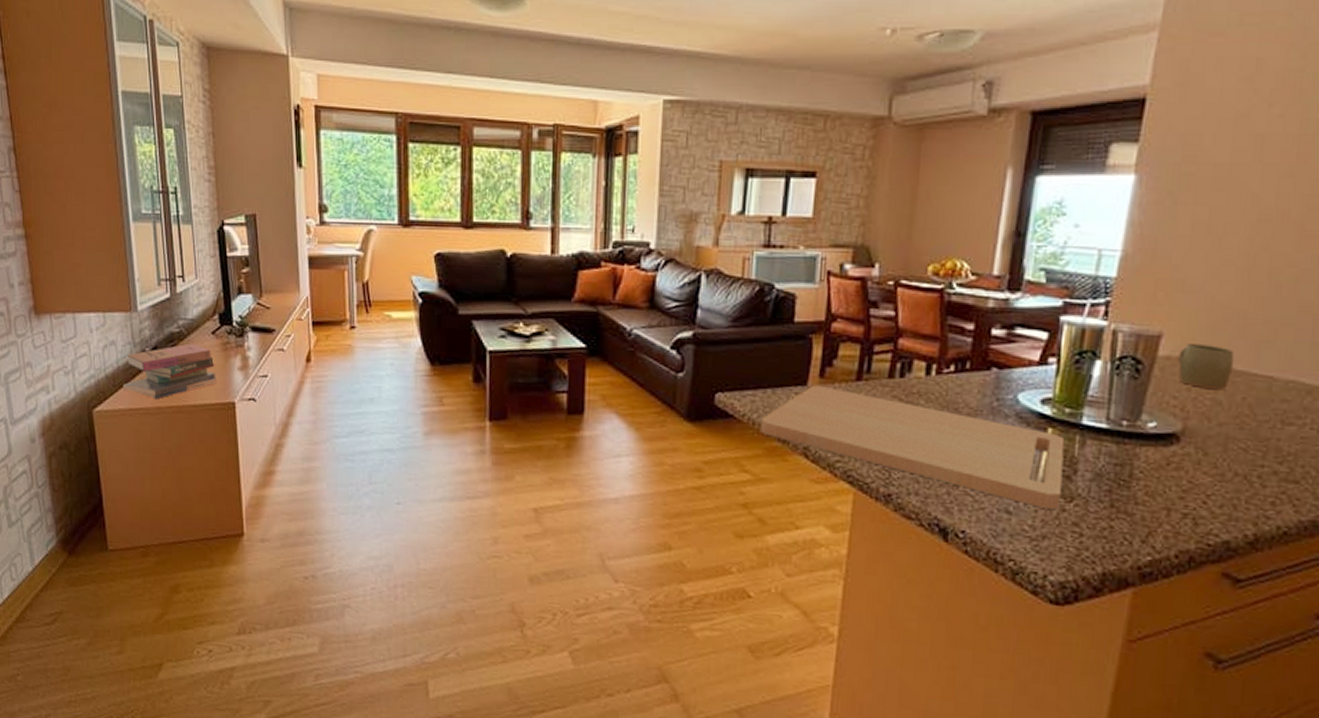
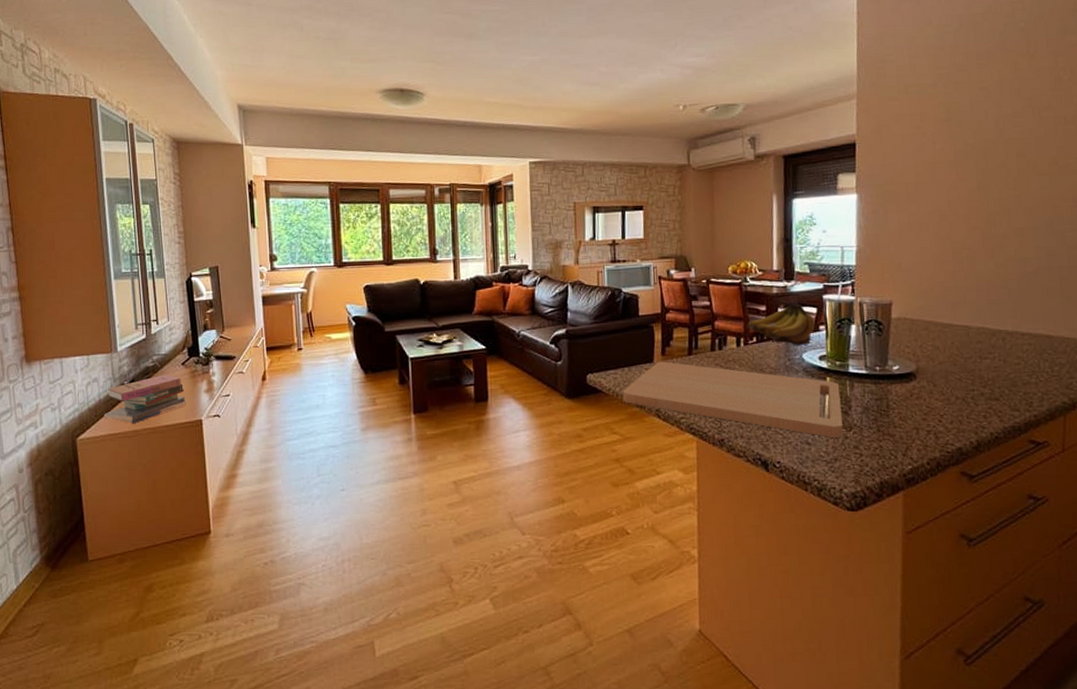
fruit: none [942,323,1044,382] -> present [746,303,816,345]
mug: present [1178,344,1235,390] -> none [905,307,942,339]

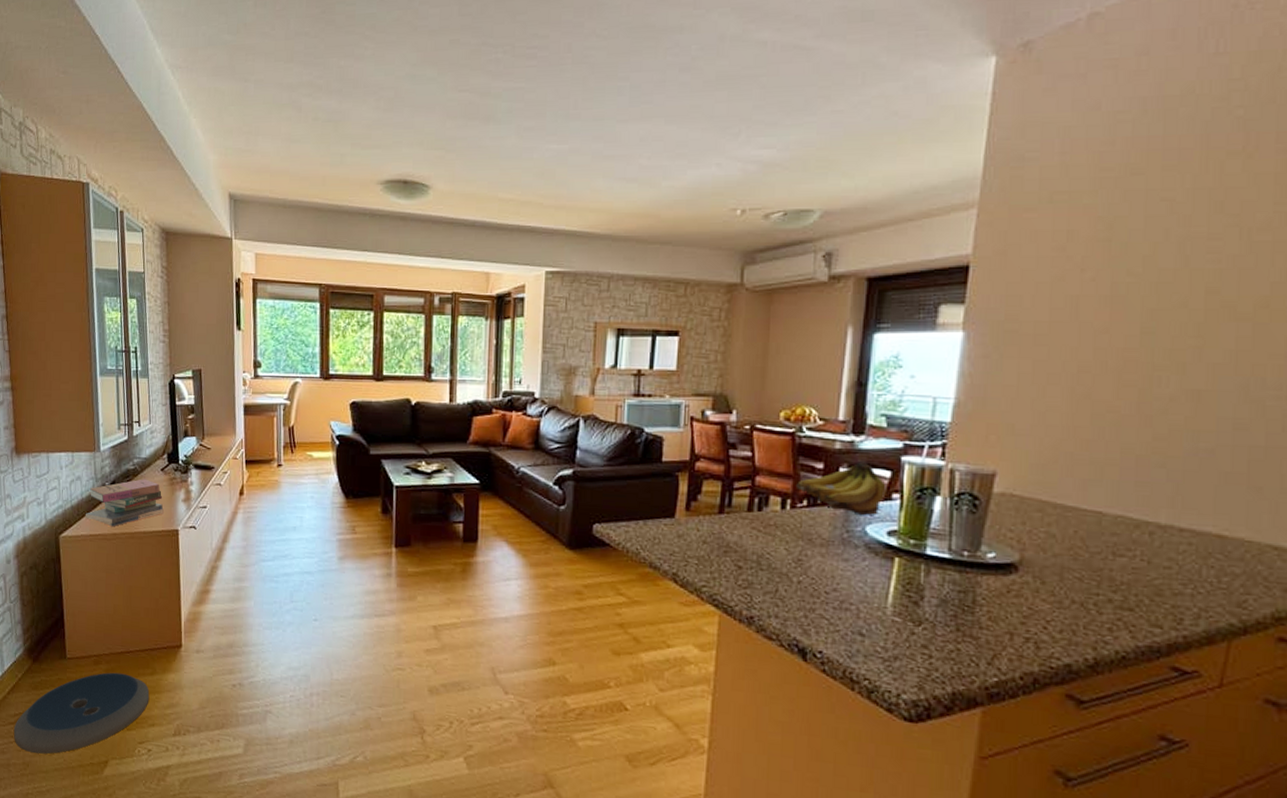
robot vacuum: none [31,568,179,663] -> present [13,672,150,754]
cutting board: present [622,361,843,439] -> none [633,517,911,633]

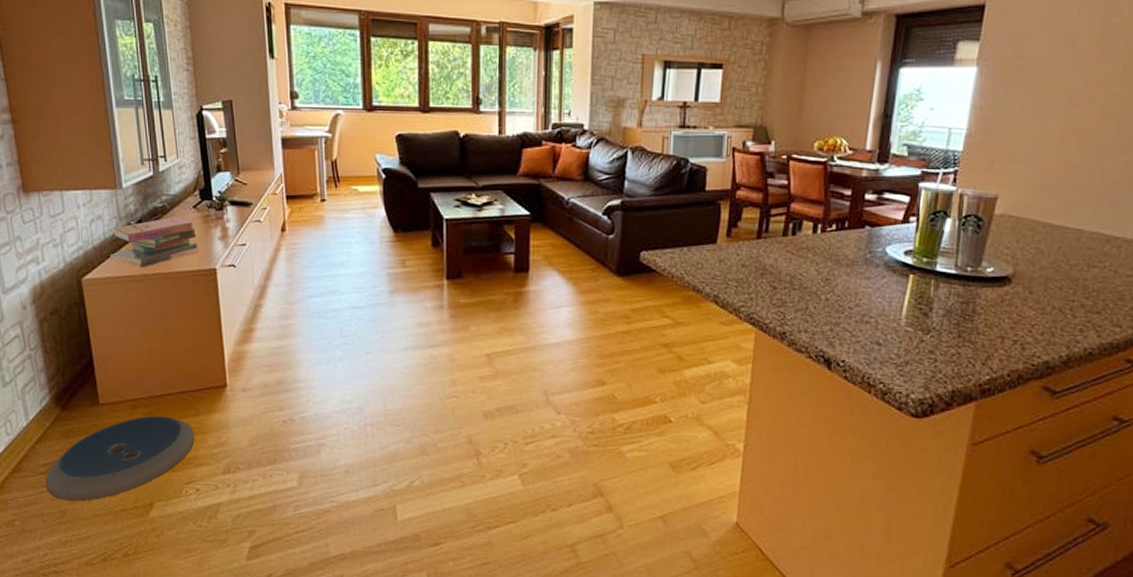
fruit: present [795,463,888,515] -> none [826,189,907,237]

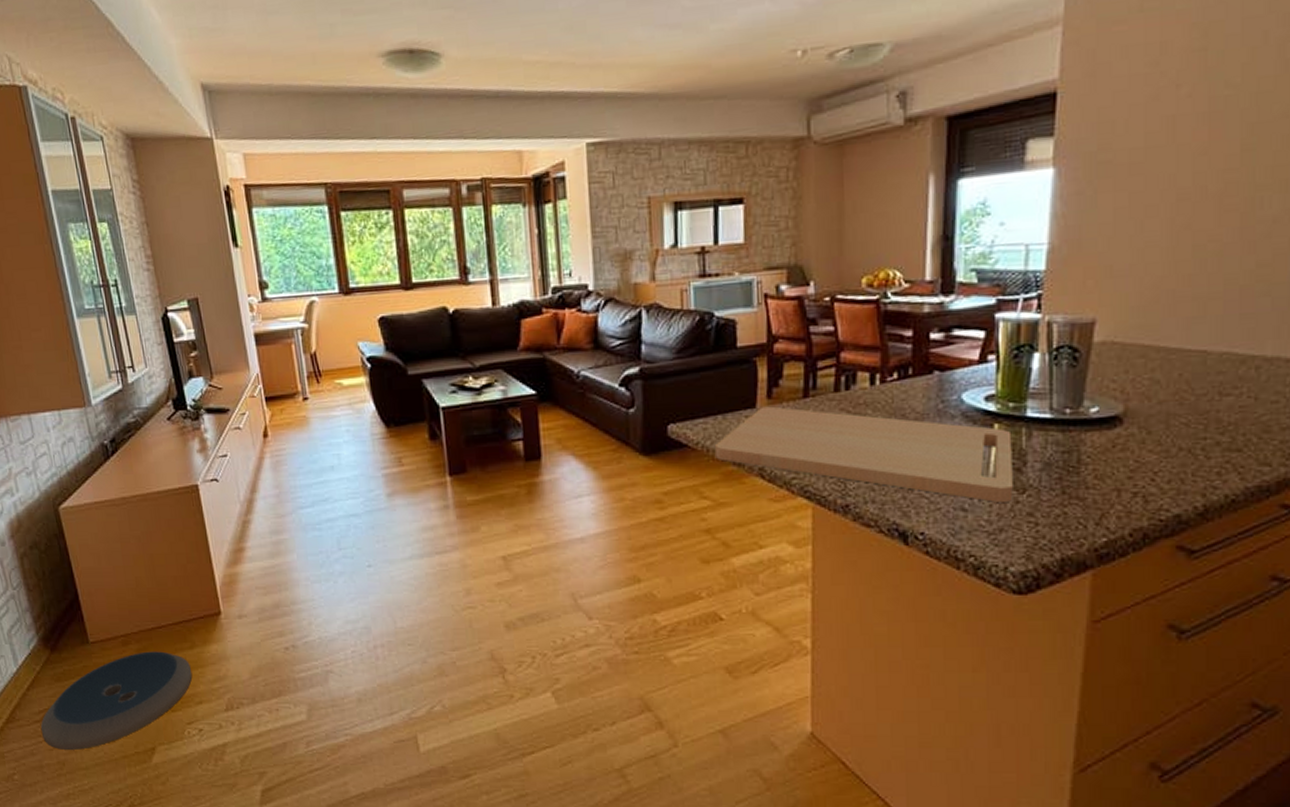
books: present [109,216,199,268] -> none [85,431,178,491]
cutting board: none [678,243,923,341] -> present [714,406,1013,504]

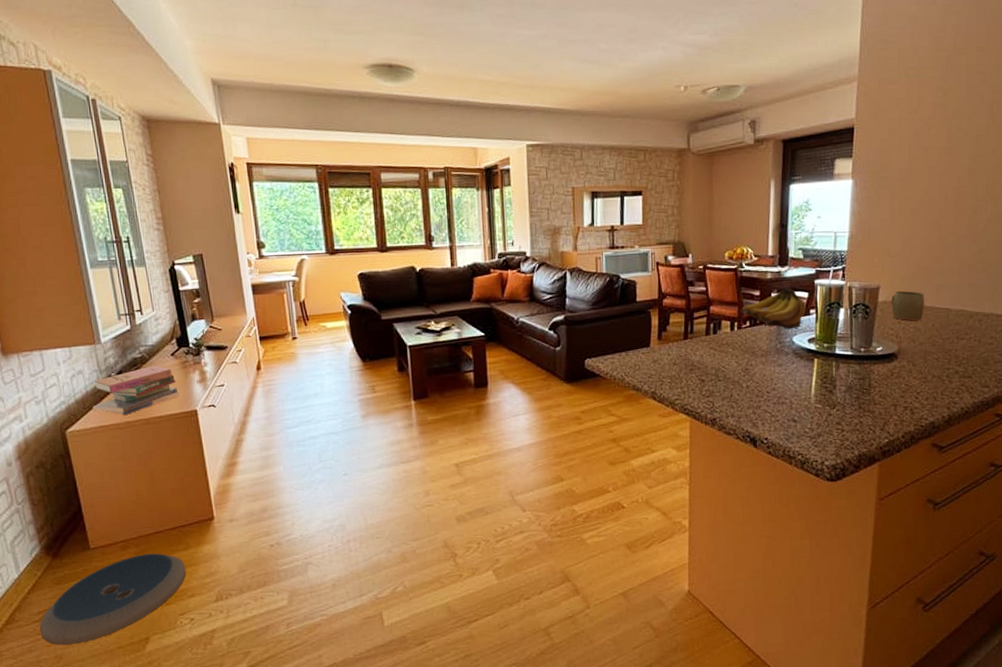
books: none [85,431,178,491] -> present [92,365,179,416]
cutting board: present [714,406,1013,504] -> none [619,345,827,416]
fruit: none [884,325,983,382] -> present [740,288,807,329]
mug: none [1114,326,1168,370] -> present [891,291,925,321]

